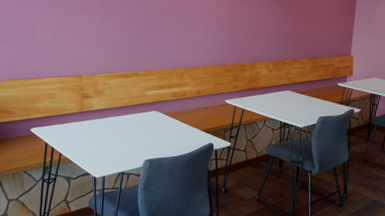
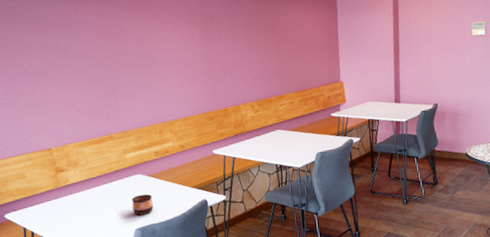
cup: none [145,129,165,149] -> present [132,193,154,216]

